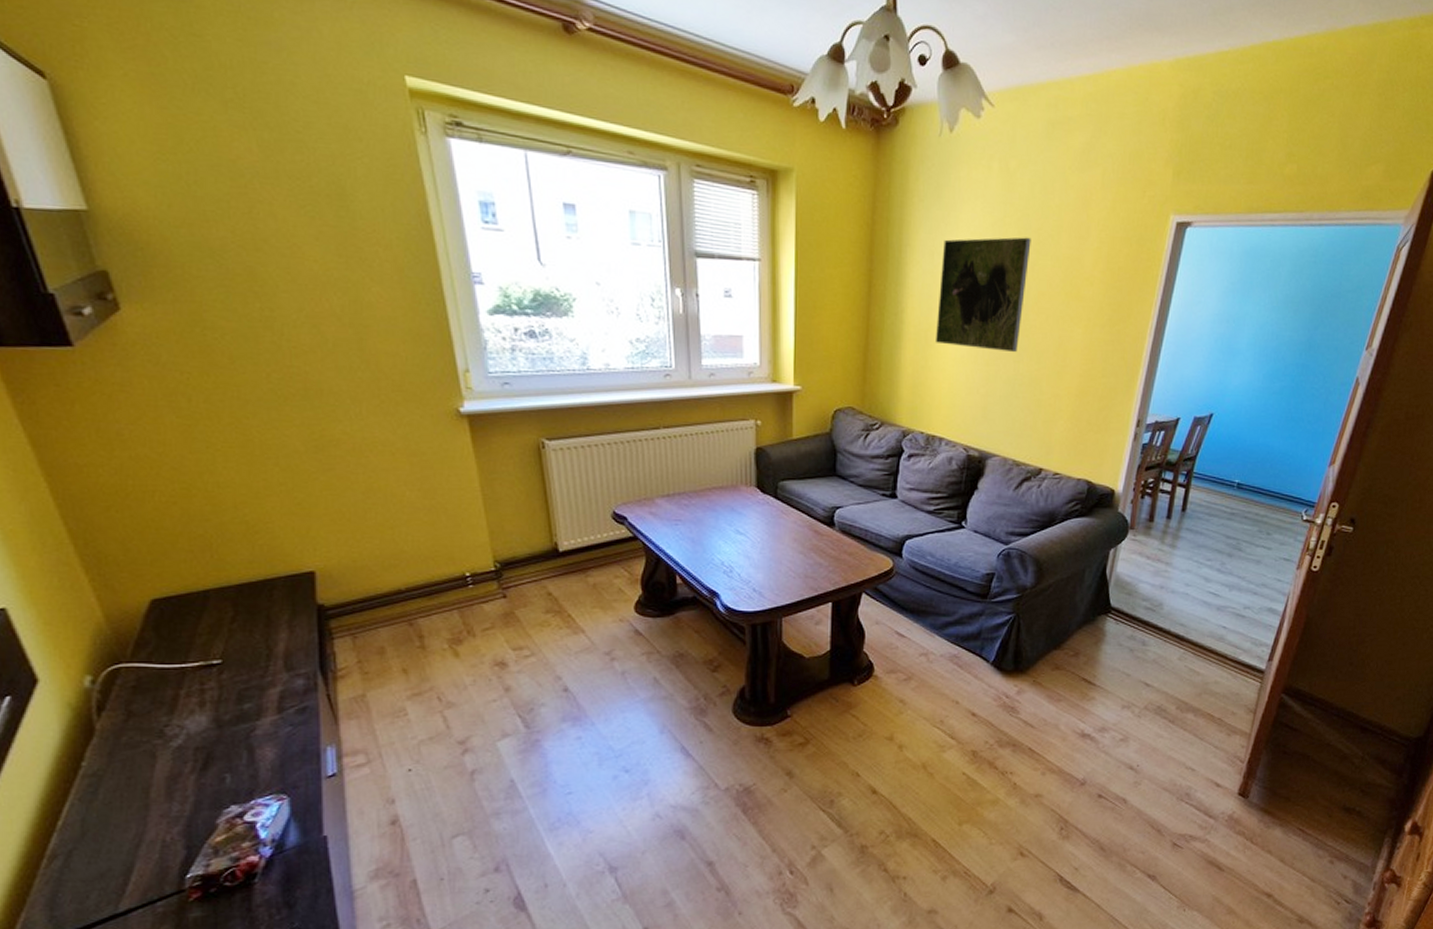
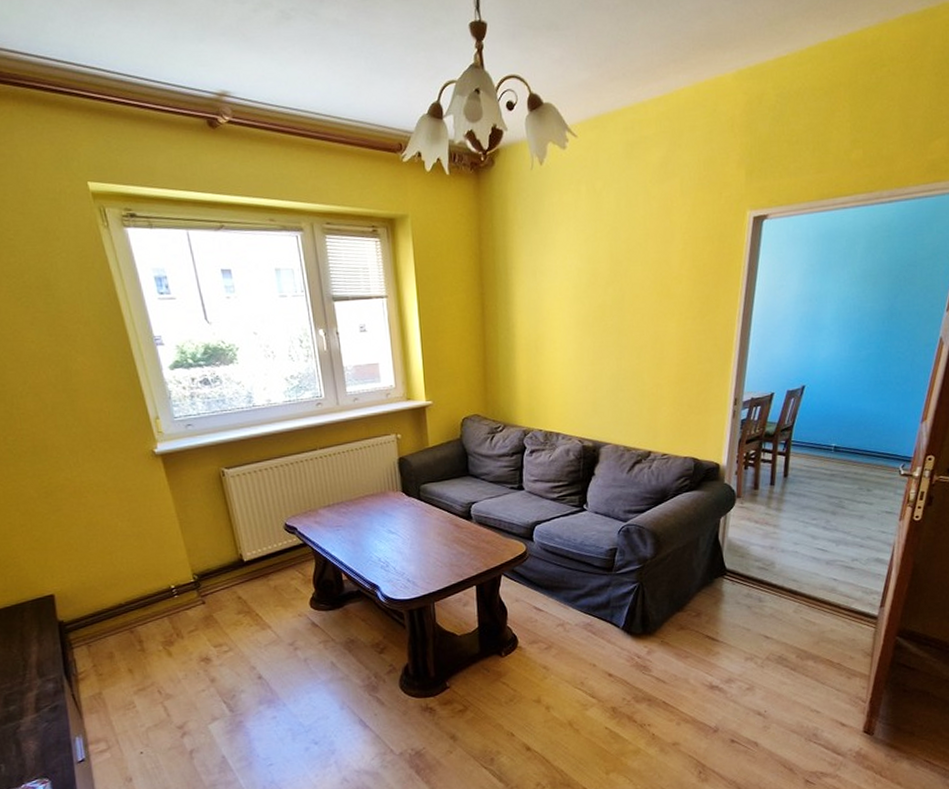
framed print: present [935,237,1031,353] -> none [543,248,622,351]

